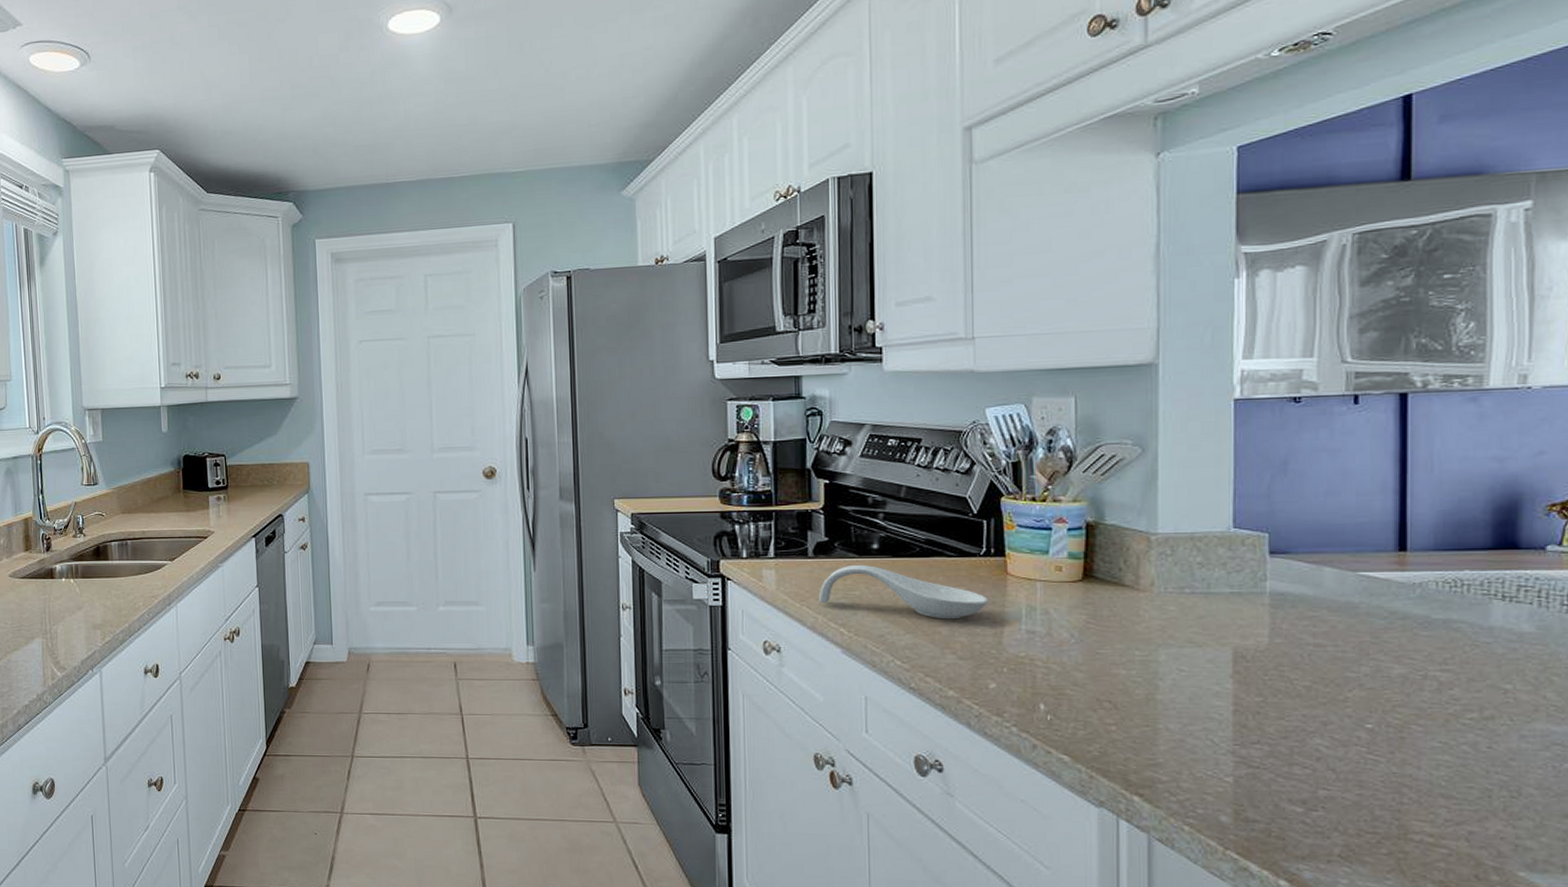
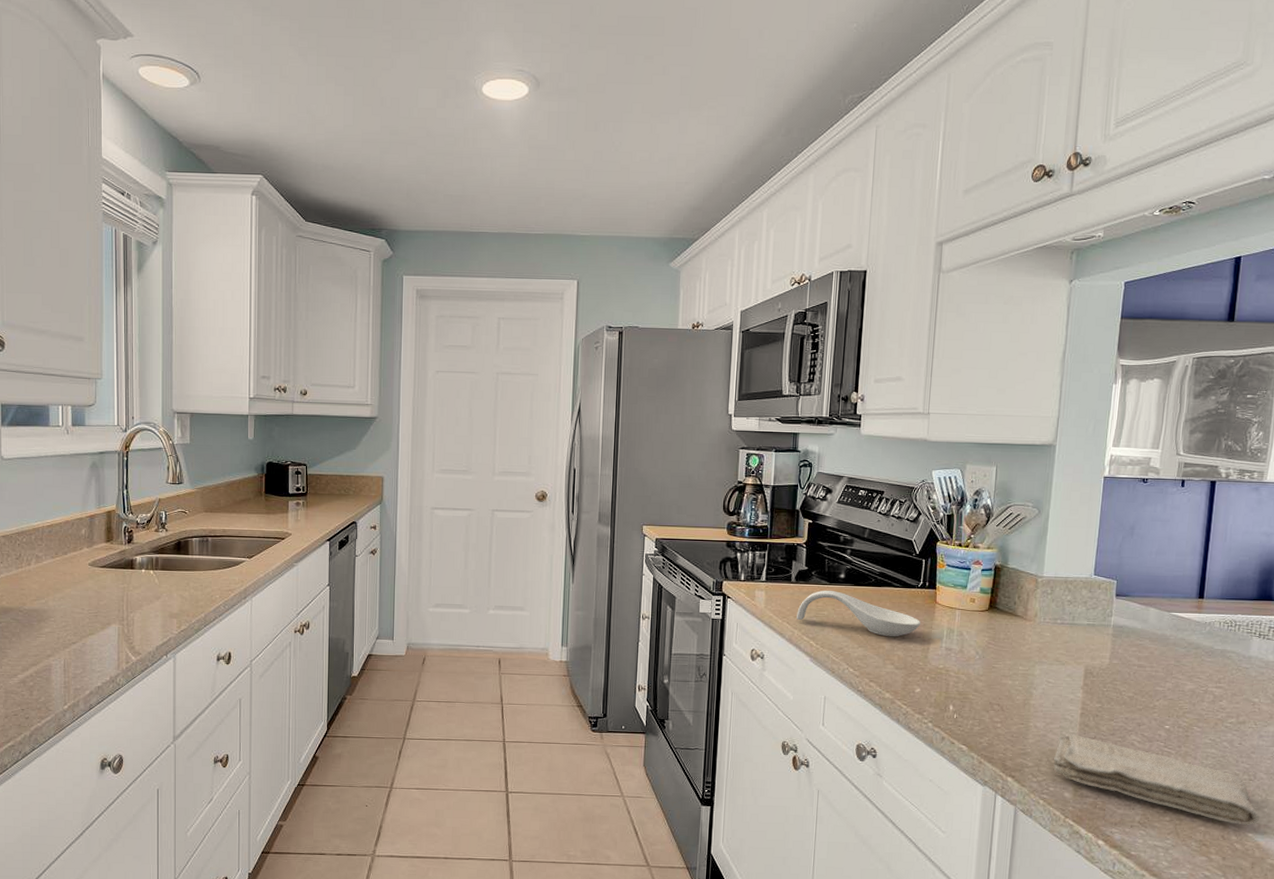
washcloth: none [1200,738,1534,862] -> present [1053,734,1259,826]

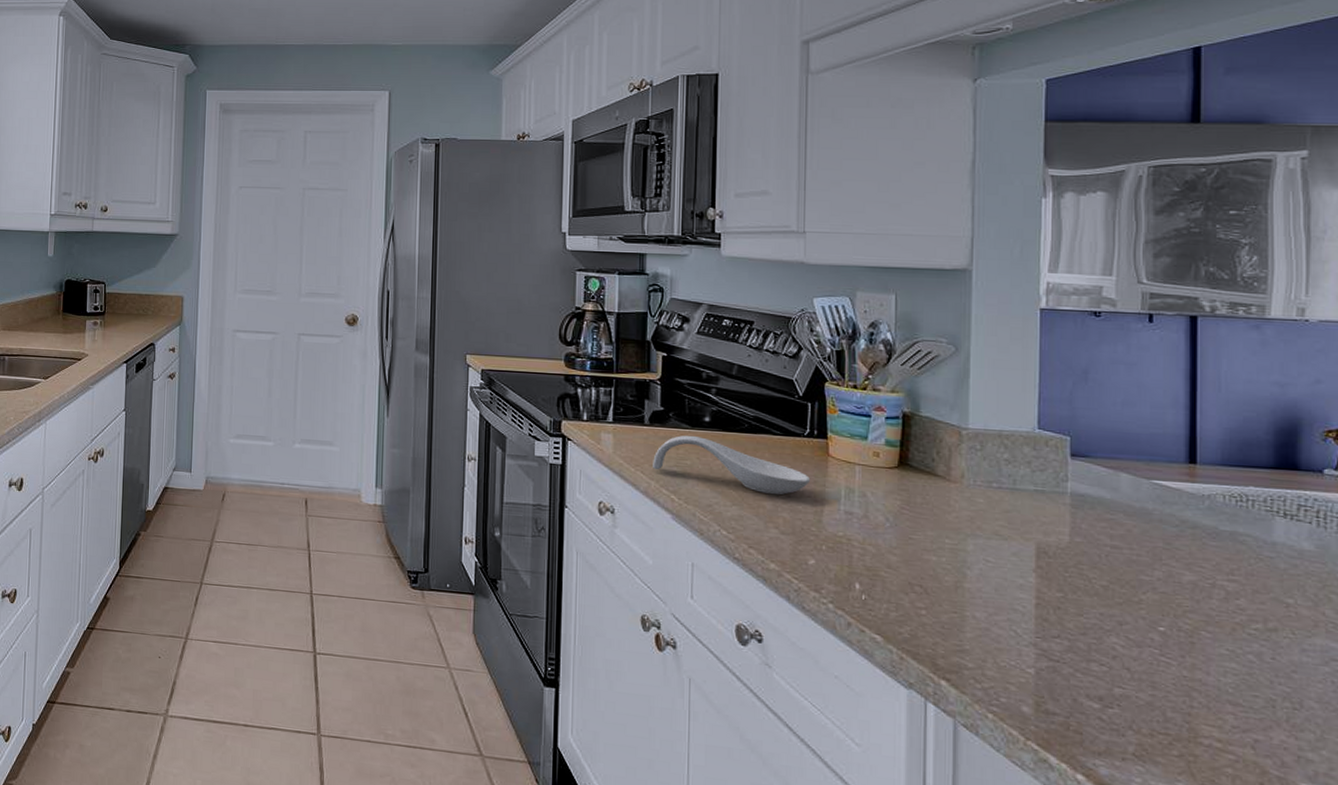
washcloth: present [1053,734,1259,826] -> none [1003,630,1315,772]

